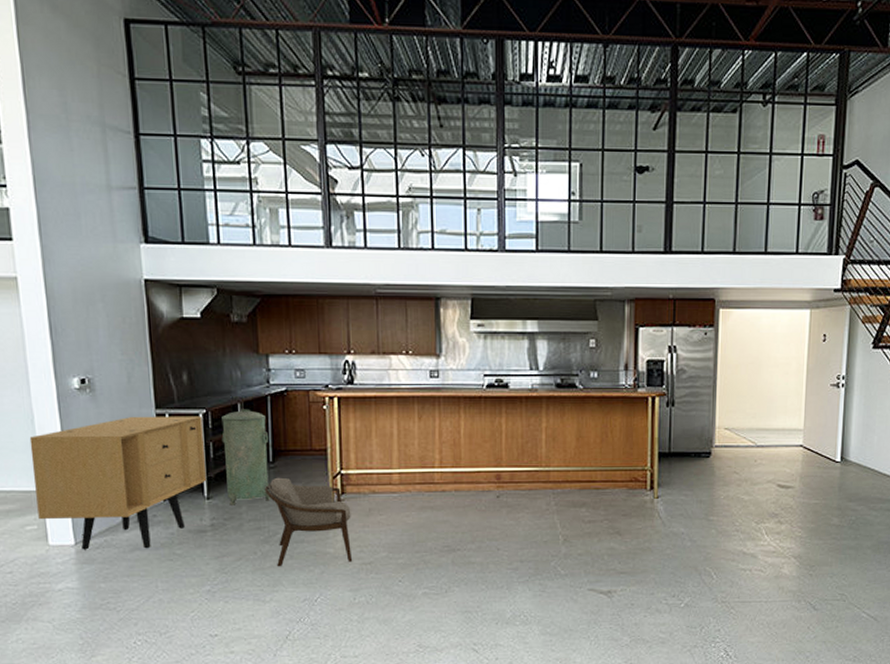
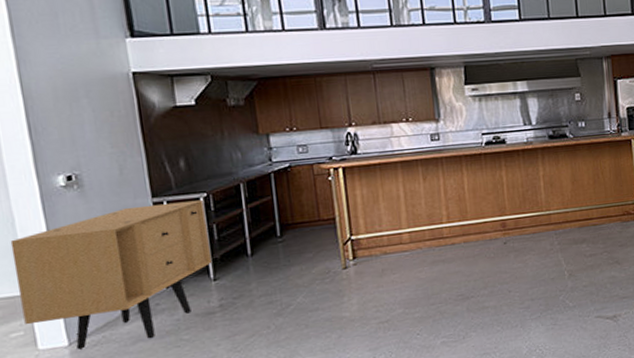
trash can: present [221,409,271,505] -> none [224,187,282,284]
chair: present [265,477,352,567] -> none [274,250,369,338]

